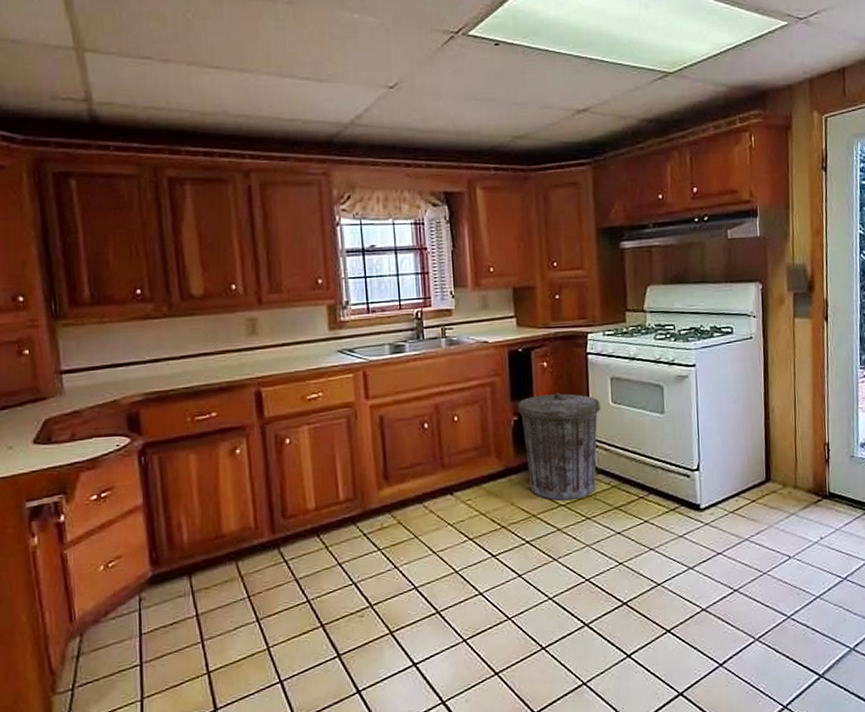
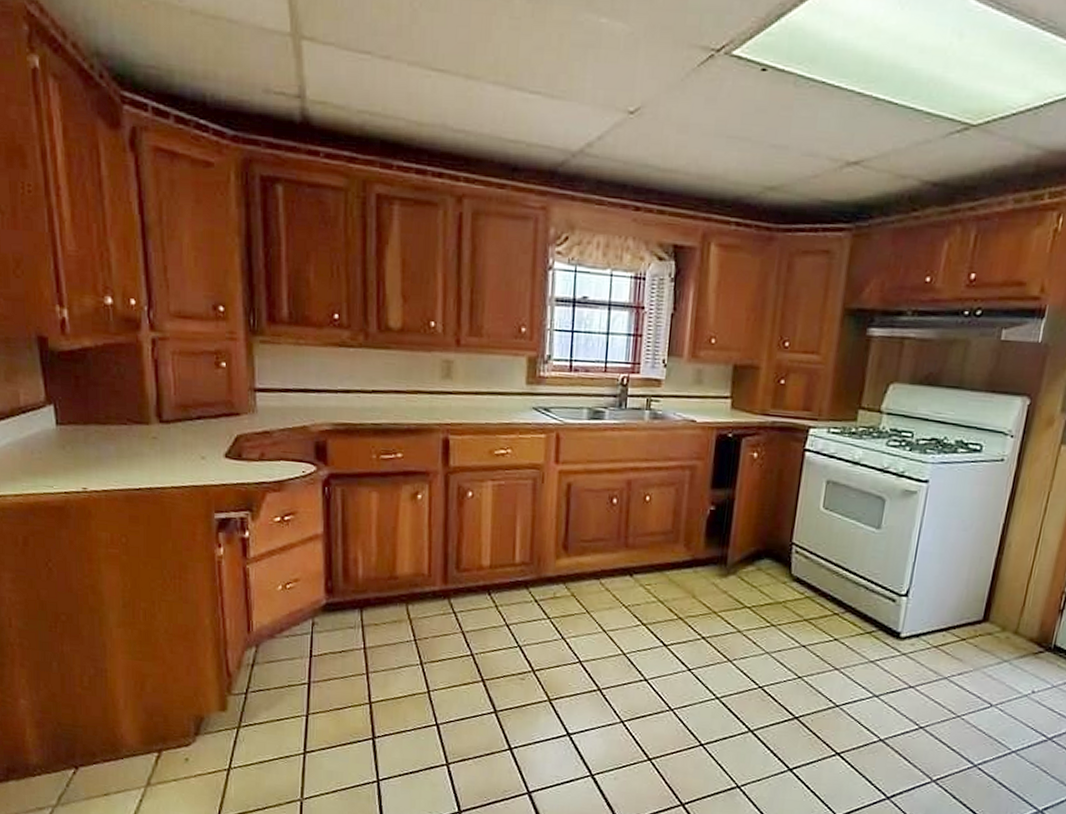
trash can: present [518,393,600,501] -> none [715,487,810,604]

